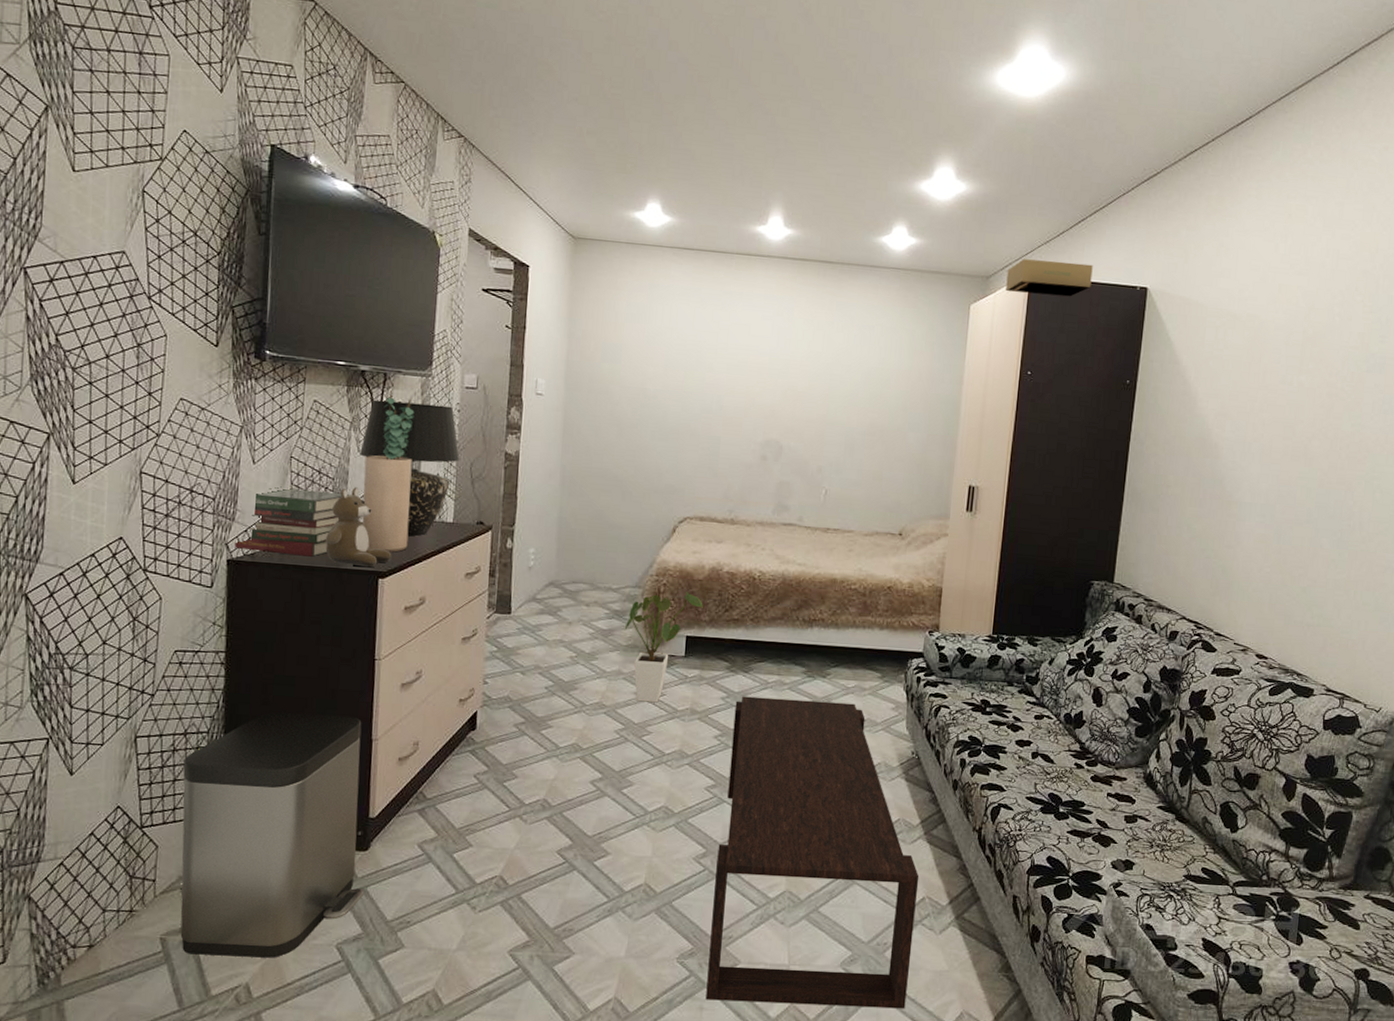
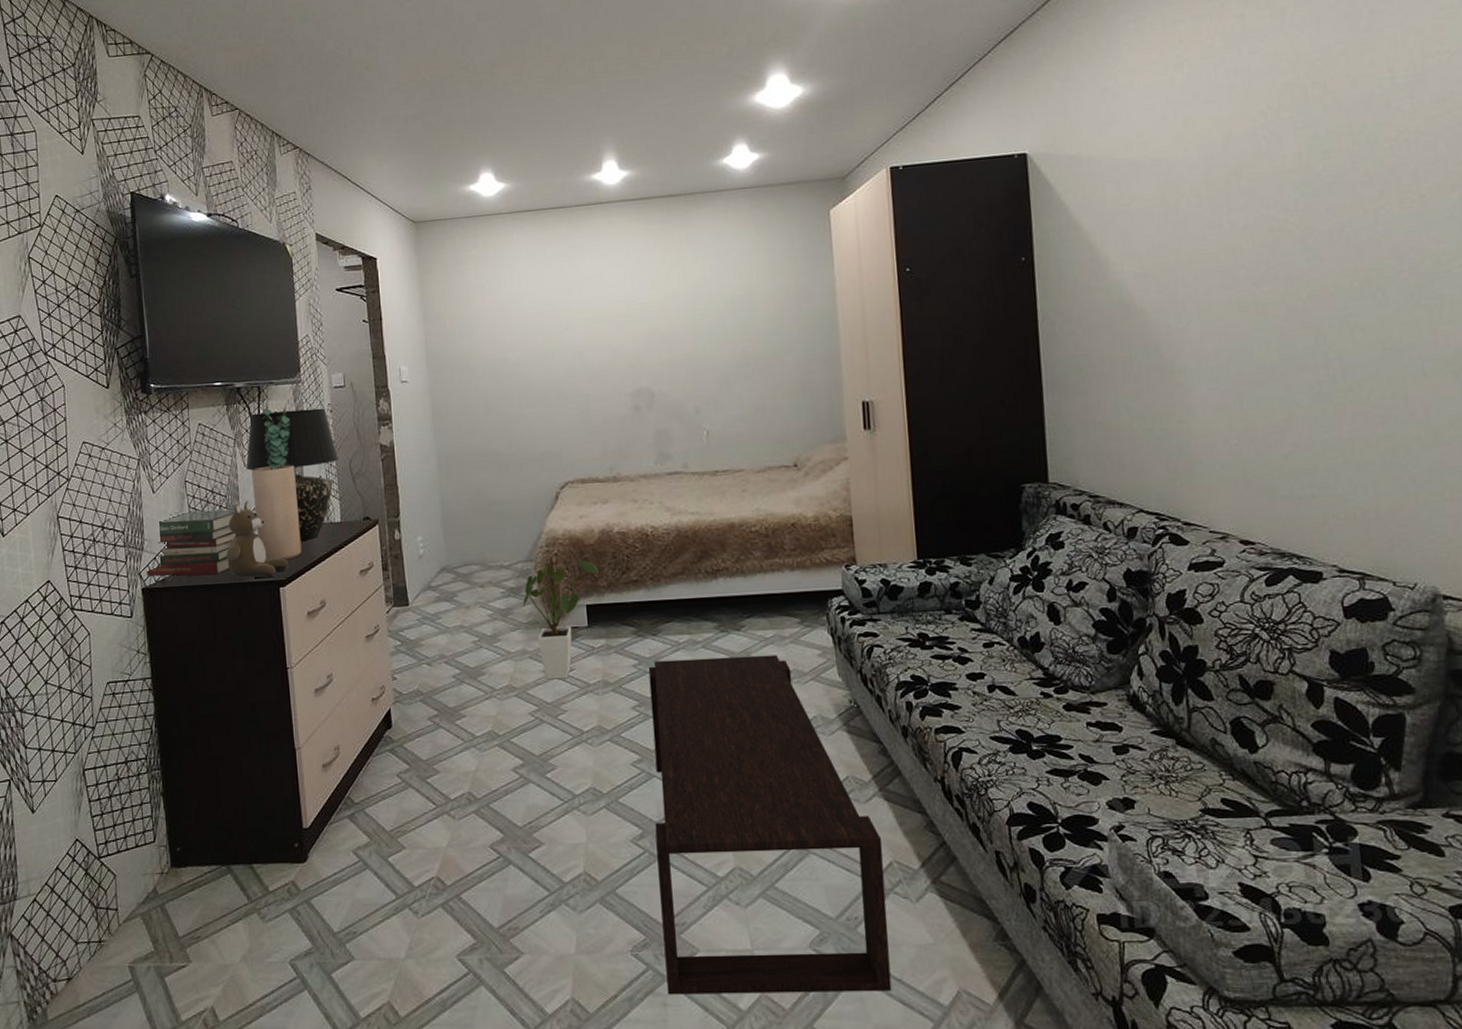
pedal bin: present [180,712,365,958] -> none [128,728,309,981]
box: present [1006,259,1093,297] -> none [864,141,961,189]

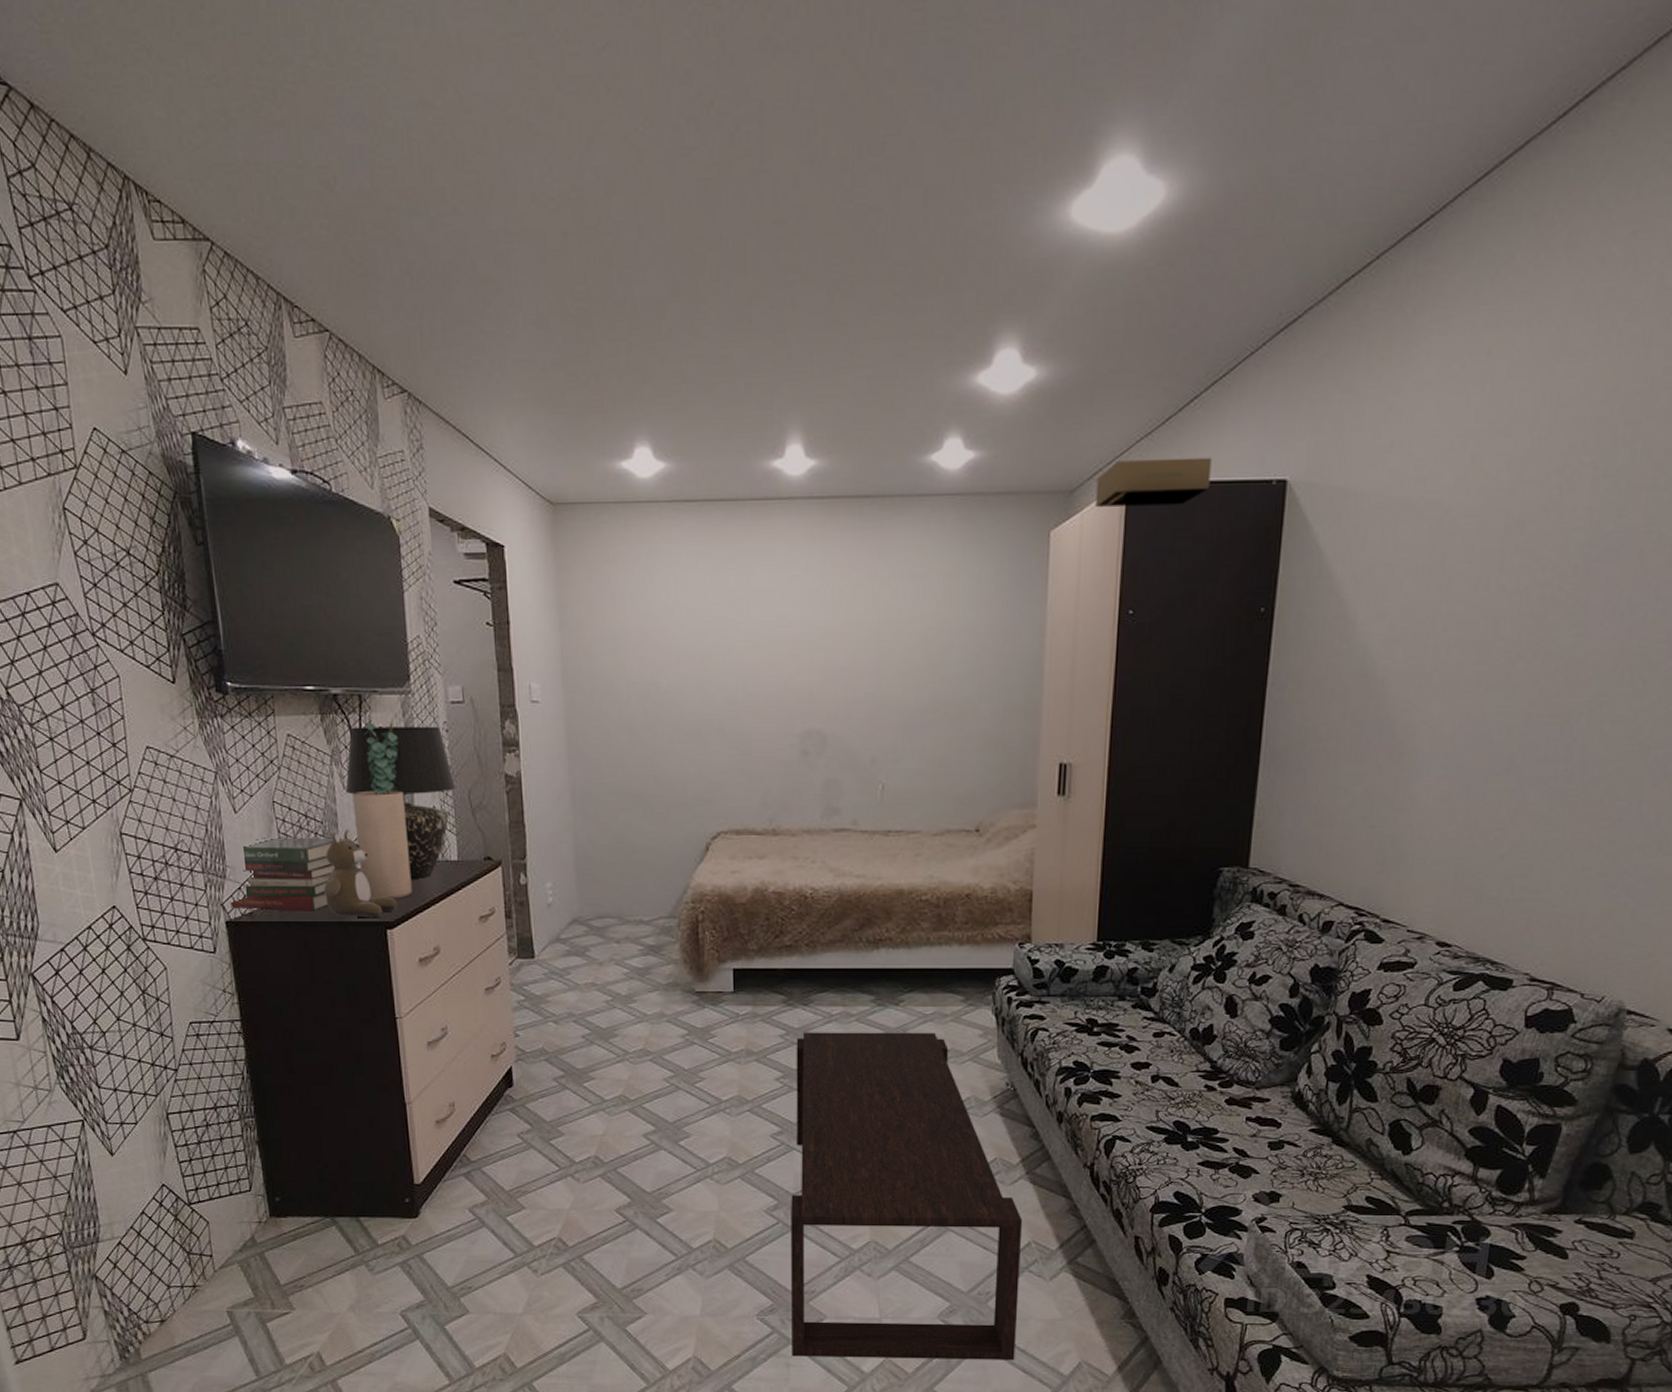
house plant: present [522,559,599,680] -> none [662,918,749,1046]
box: none [864,141,961,189] -> present [1095,457,1212,508]

